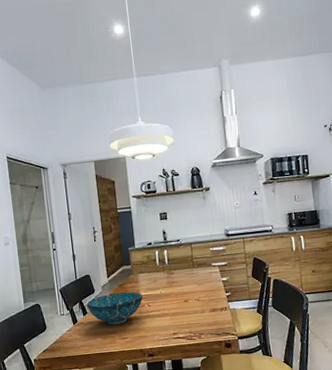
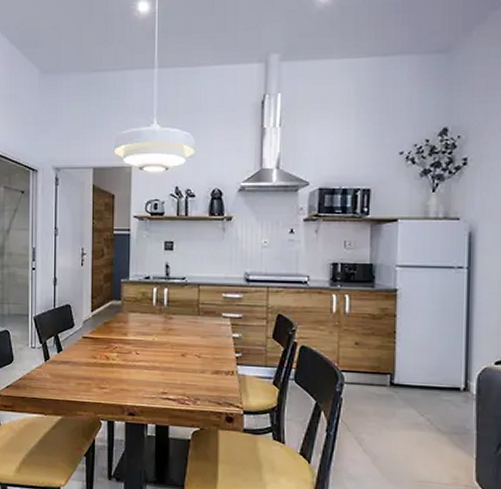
decorative bowl: present [86,291,143,325] -> none [62,331,131,370]

